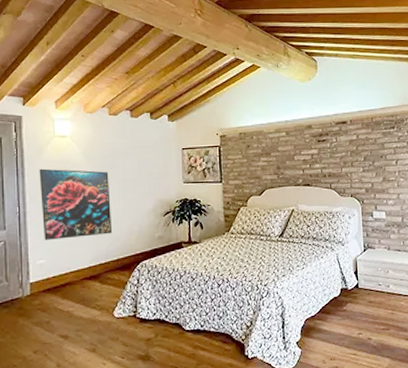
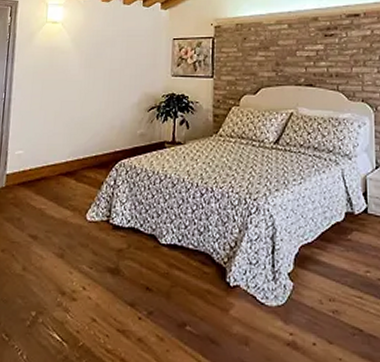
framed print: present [39,168,113,240] -> none [25,54,96,130]

